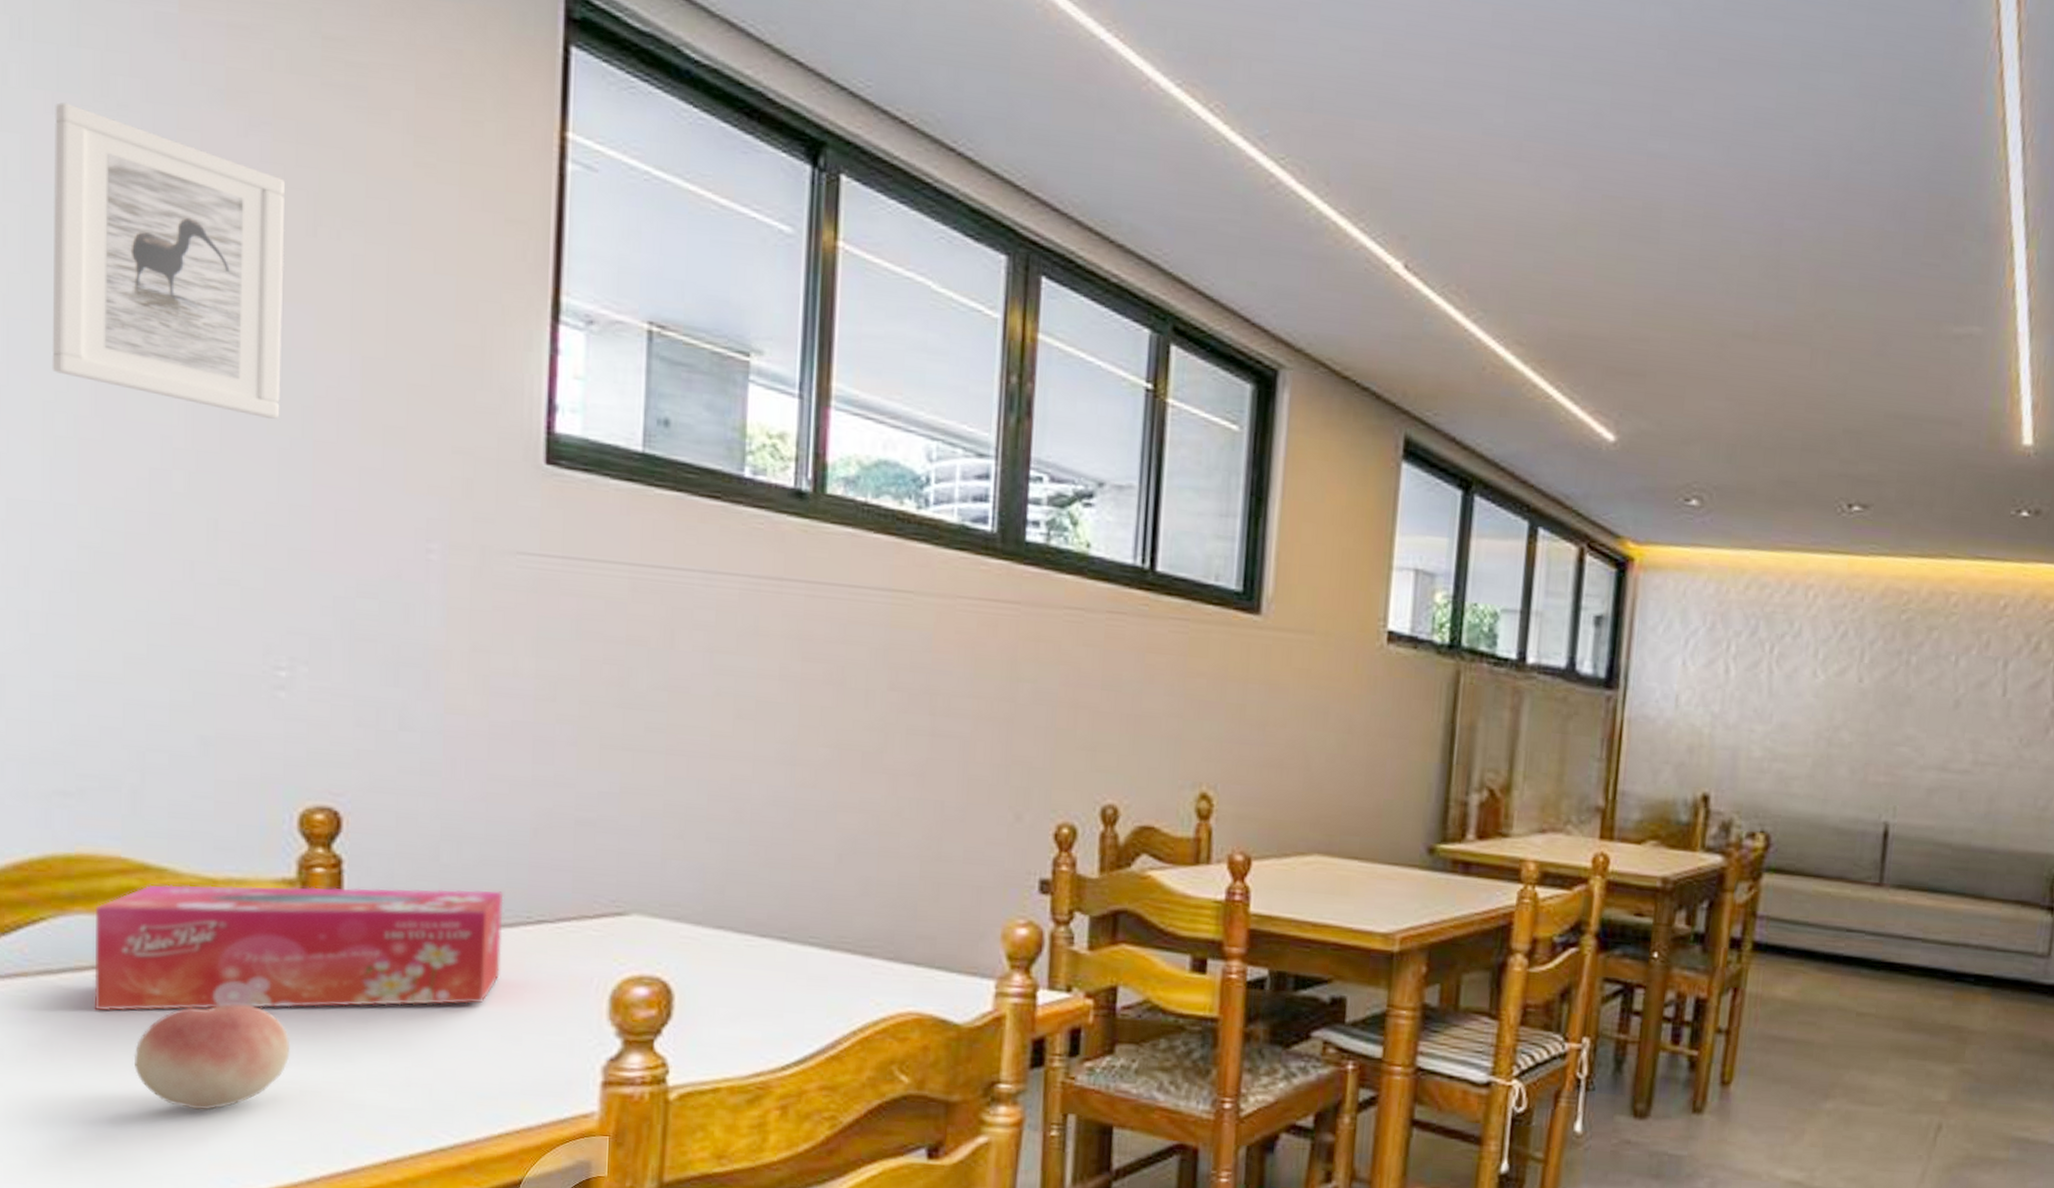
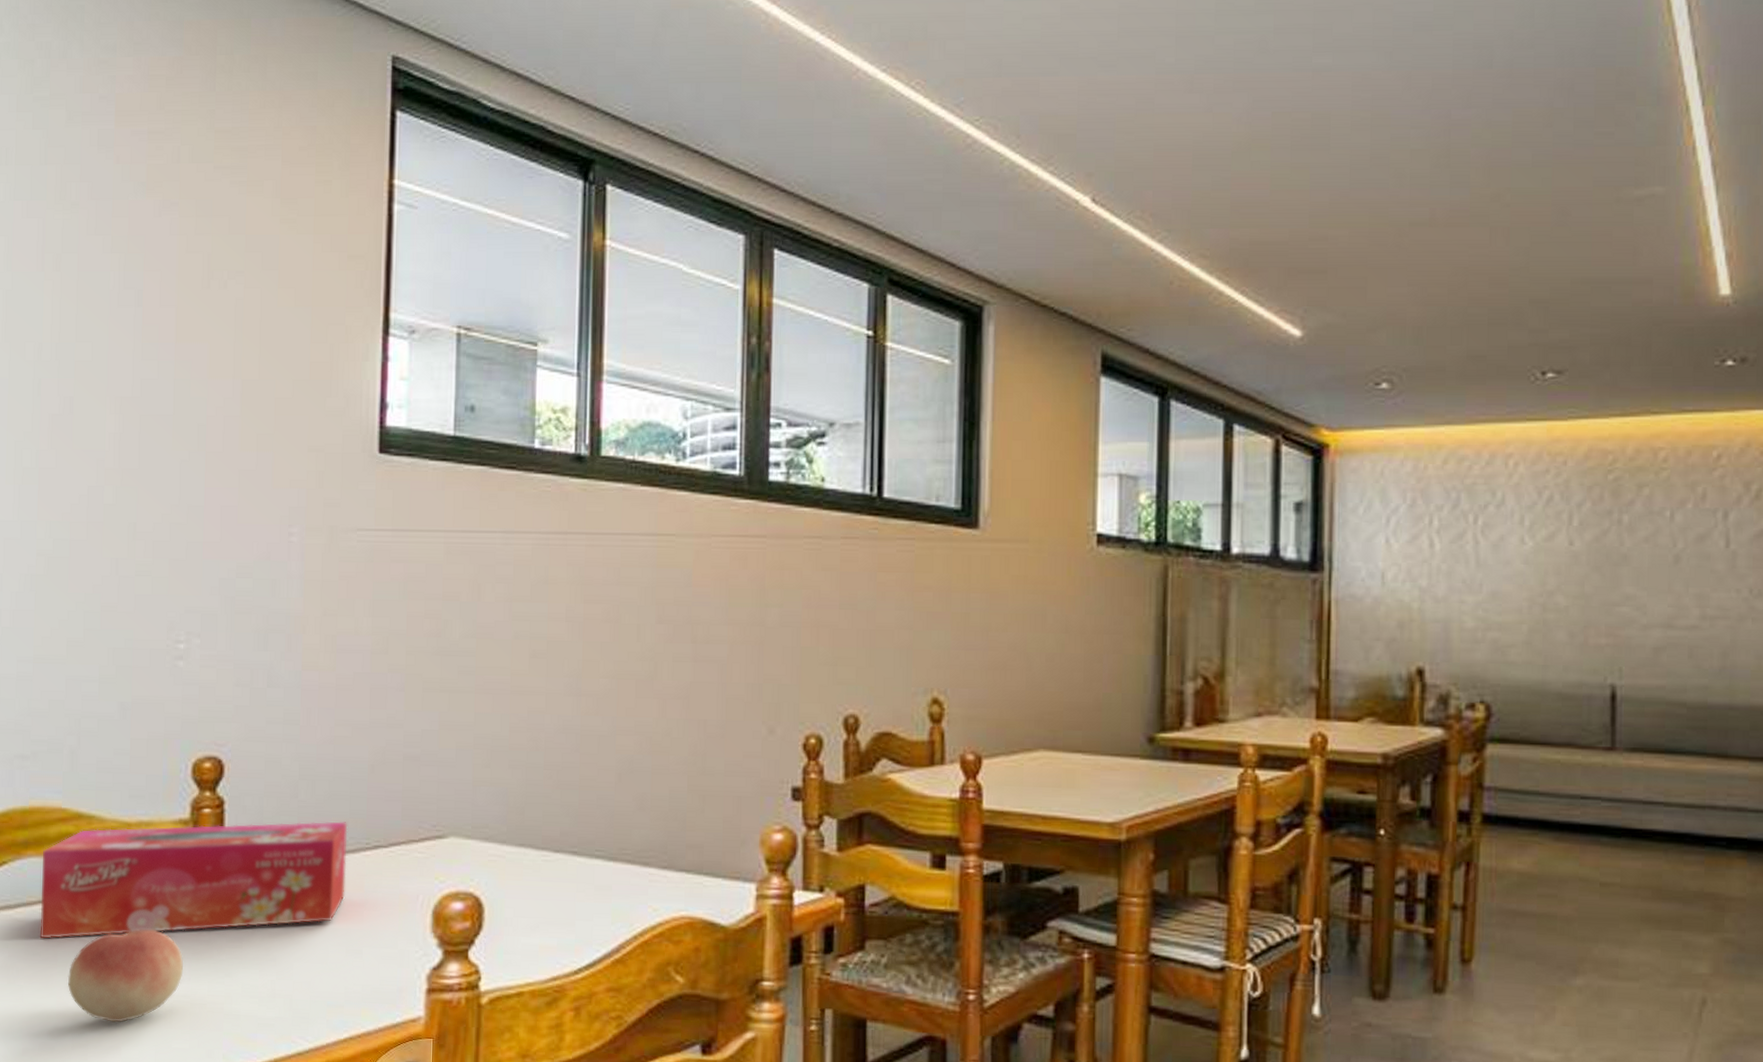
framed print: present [52,102,285,419] -> none [22,208,187,437]

